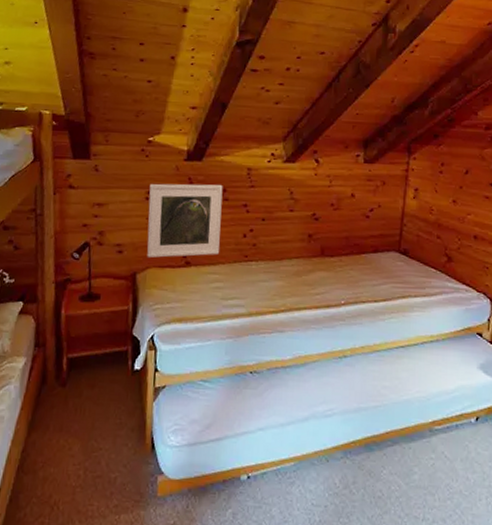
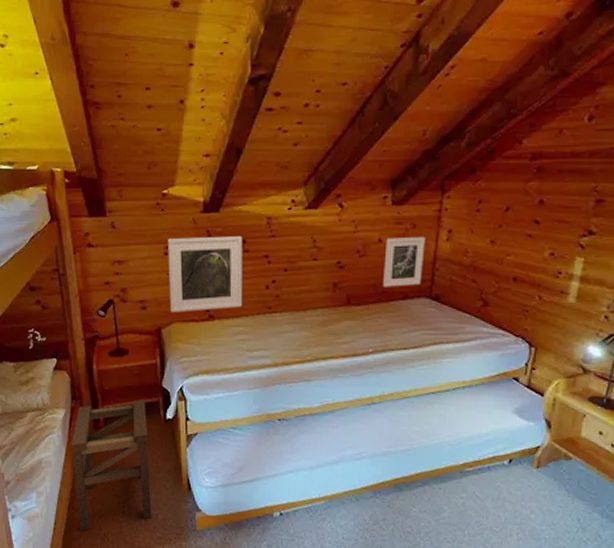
stool: none [26,348,114,498] -> present [71,399,152,531]
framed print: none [355,193,394,240] -> present [383,236,425,287]

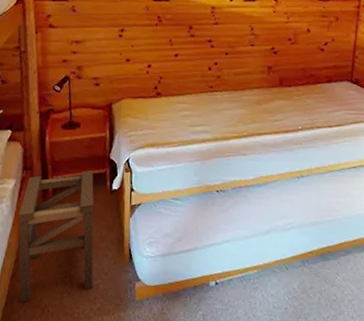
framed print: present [168,236,243,312] -> none [121,22,189,89]
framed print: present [383,236,425,287] -> none [311,28,347,72]

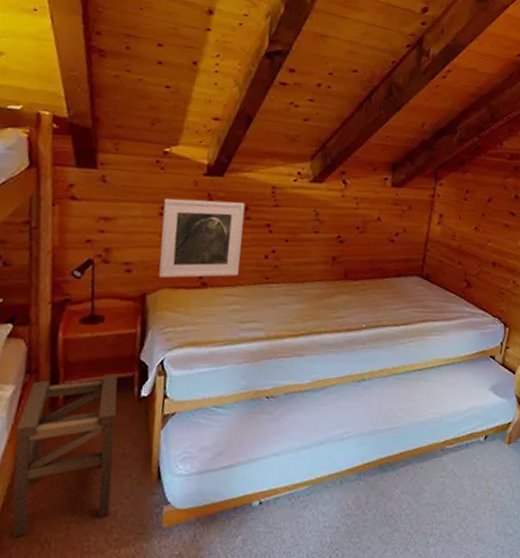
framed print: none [121,22,189,89] -> present [159,198,245,278]

